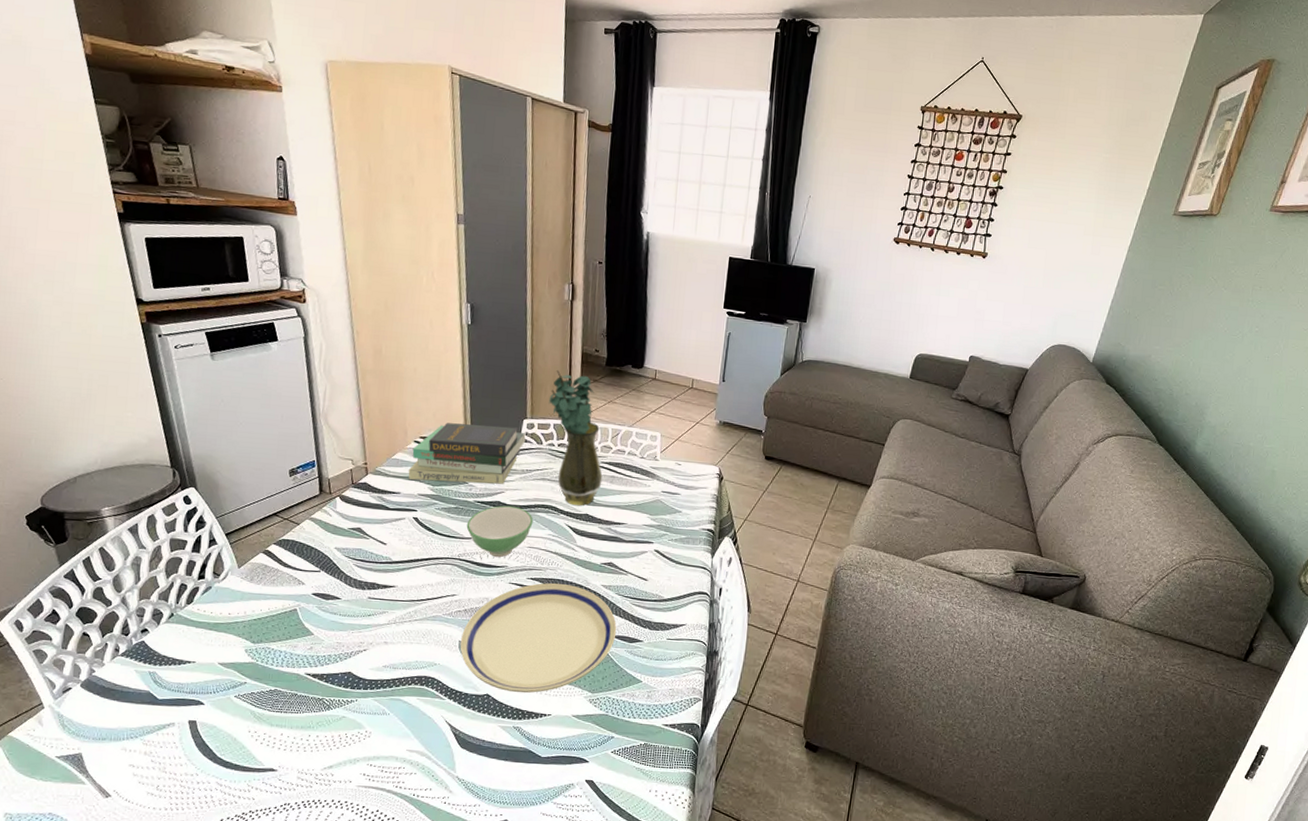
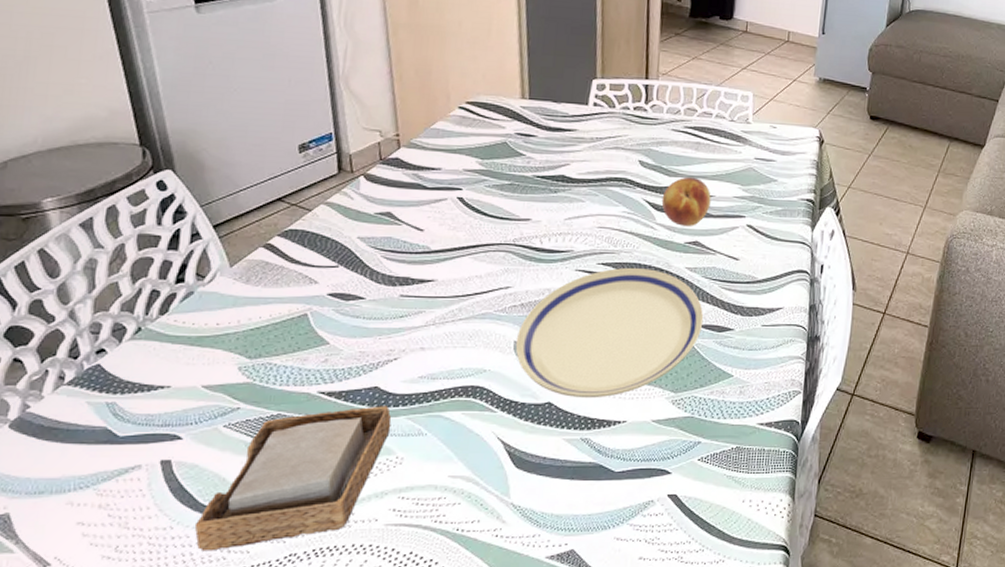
napkin holder: none [213,688,362,796] -> present [194,406,392,551]
books: present [408,423,526,484] -> none [451,85,596,155]
bowl: present [466,505,533,558] -> none [523,179,605,241]
vase: present [548,370,603,506] -> none [622,23,686,178]
fruit: none [581,506,624,549] -> present [661,176,711,226]

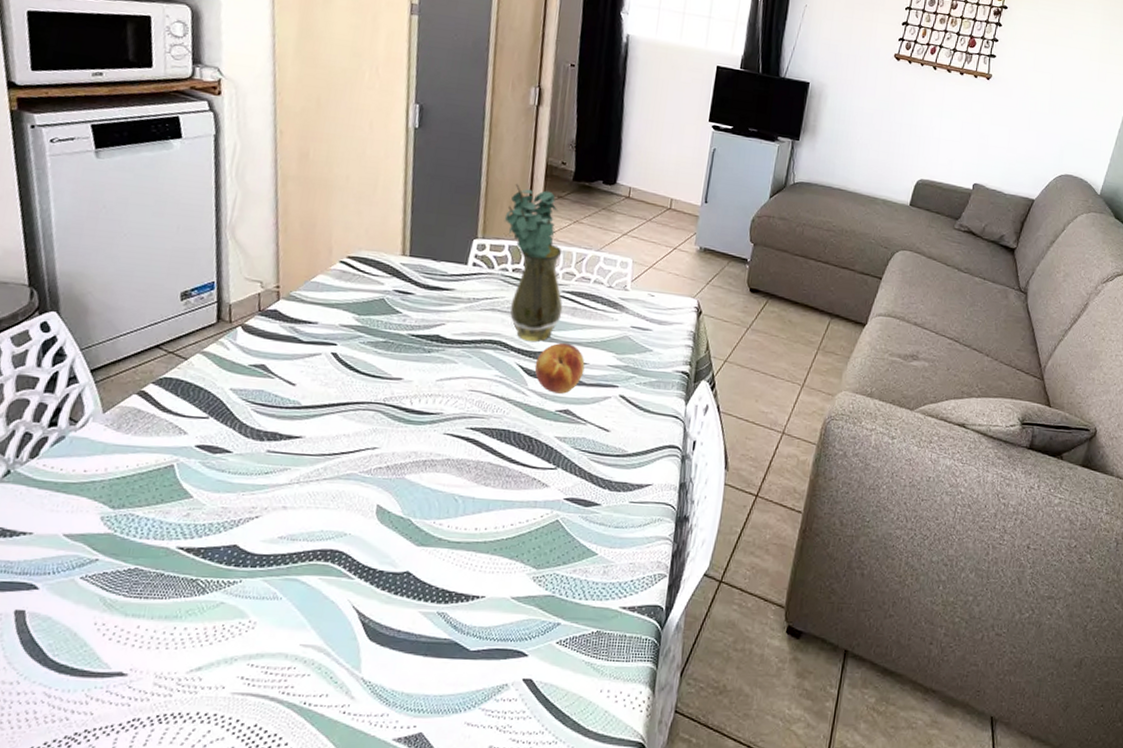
napkin holder: present [194,406,392,551] -> none [41,565,249,710]
plate: present [515,267,704,398] -> none [378,433,571,570]
vase: none [622,23,686,178] -> present [504,184,563,342]

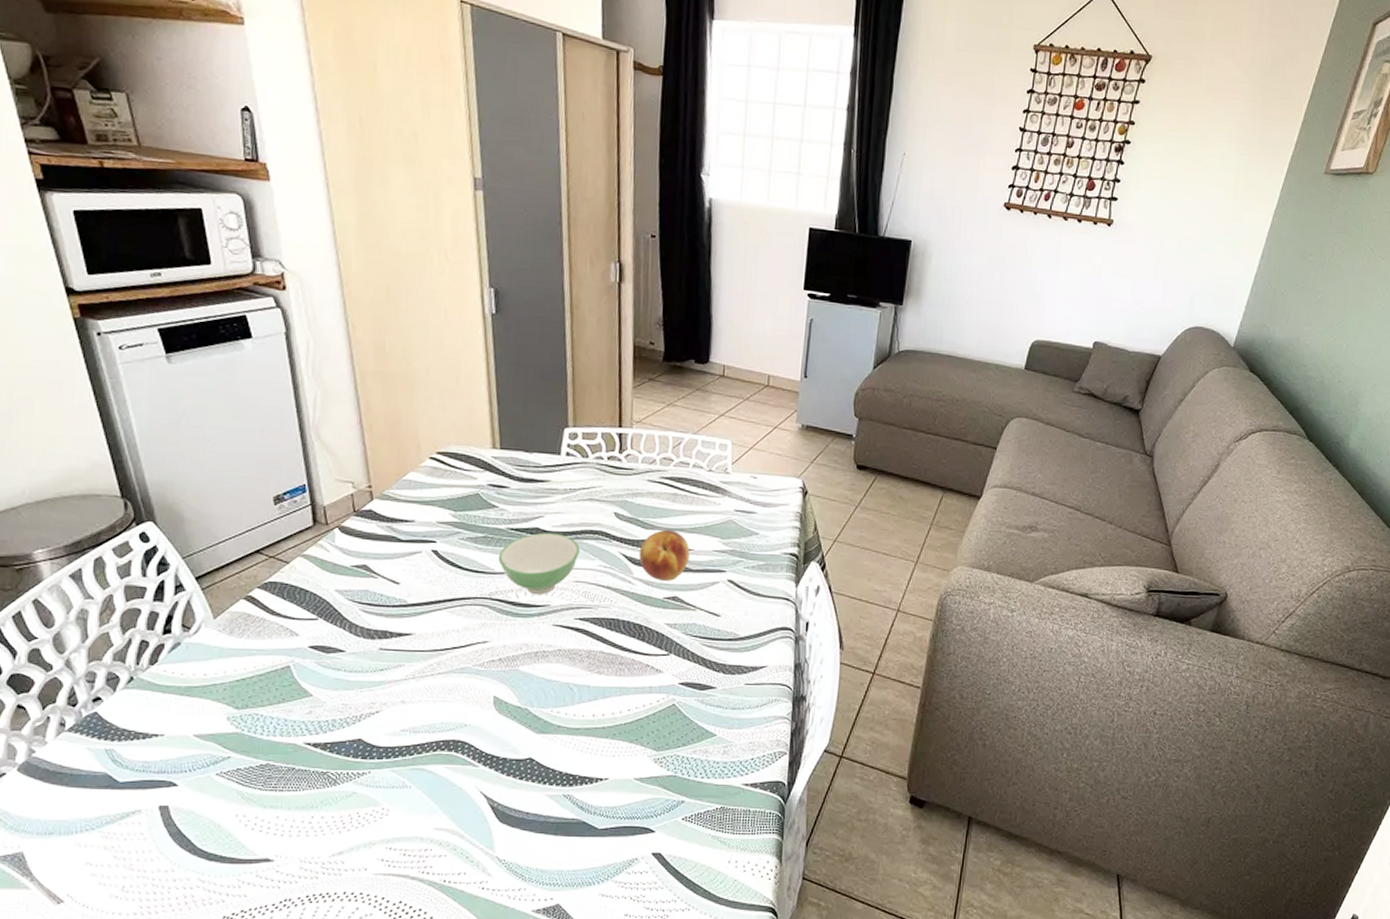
bowl: none [396,339,478,403] -> present [498,532,580,595]
vase: present [504,184,563,342] -> none [594,367,663,531]

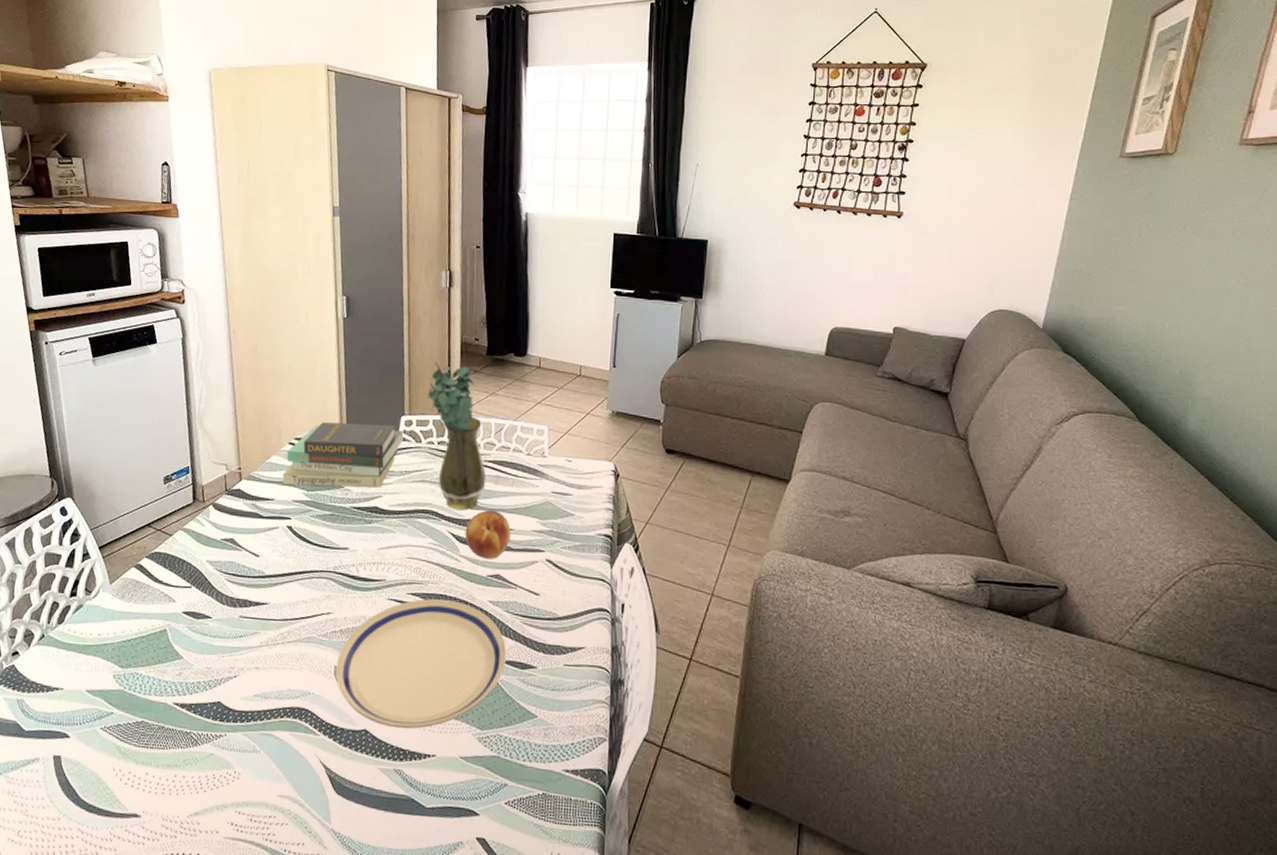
books: none [423,434,568,507] -> present [282,422,404,488]
plate: none [495,622,685,755] -> present [335,598,507,729]
bowl: present [498,532,580,595] -> none [342,511,413,570]
vase: none [594,367,663,531] -> present [427,361,486,511]

